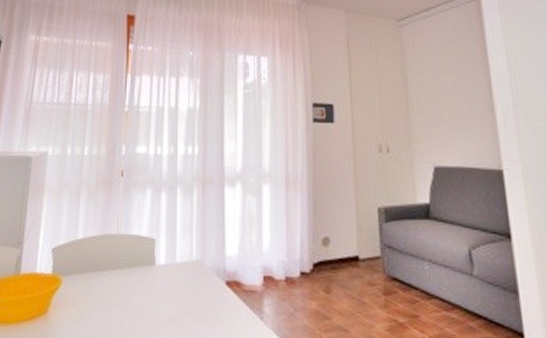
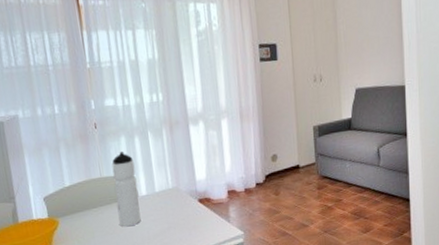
water bottle: none [129,207,157,303] -> present [111,152,141,227]

